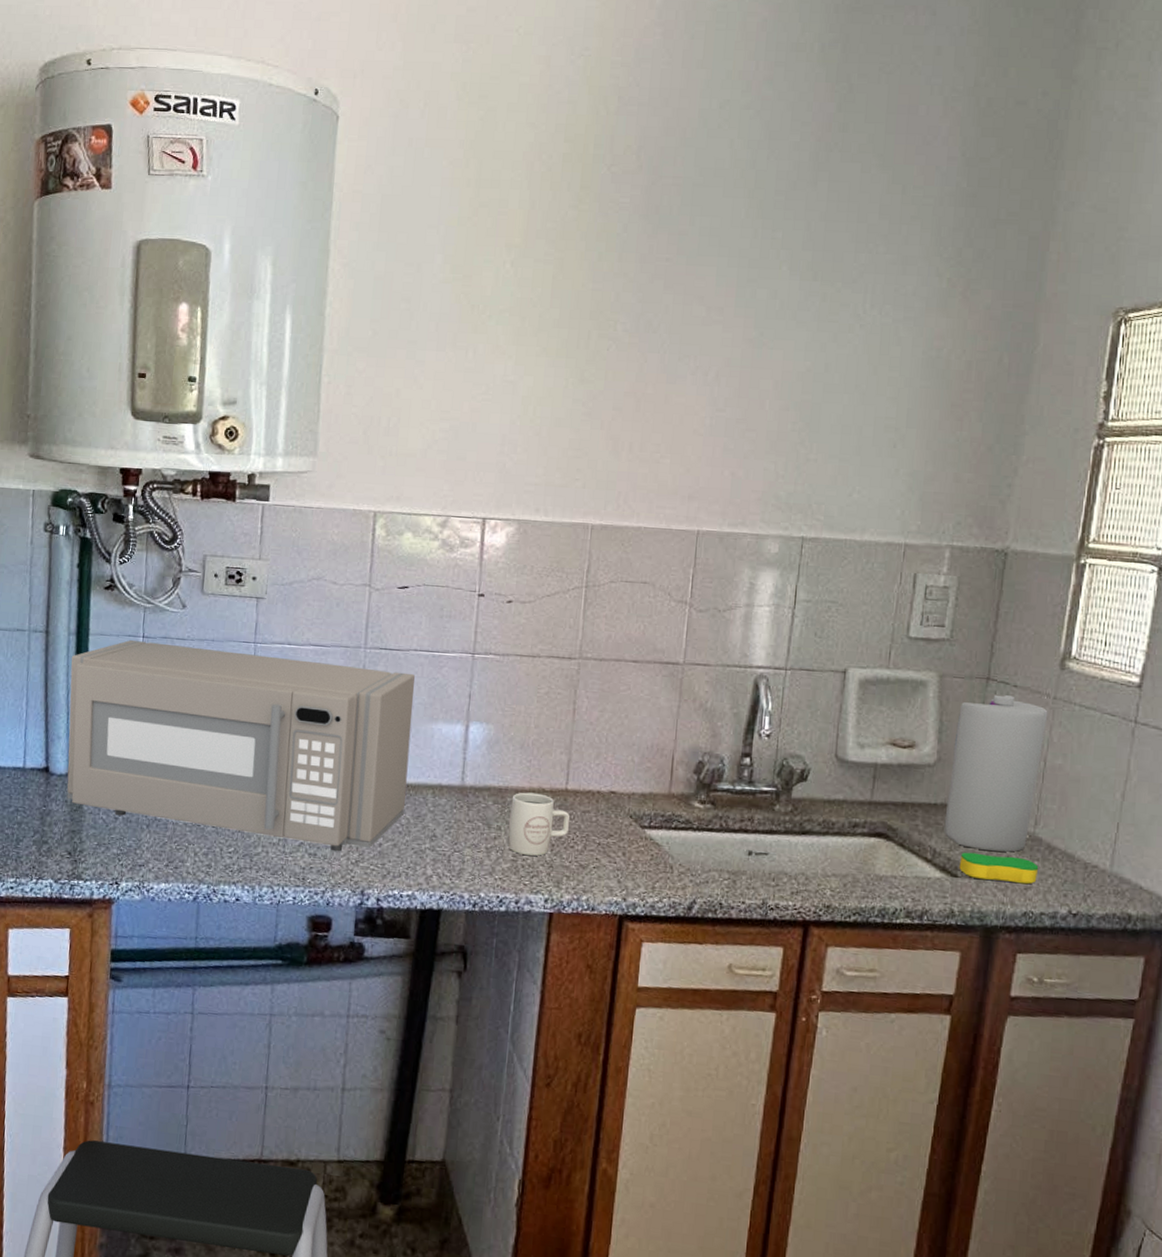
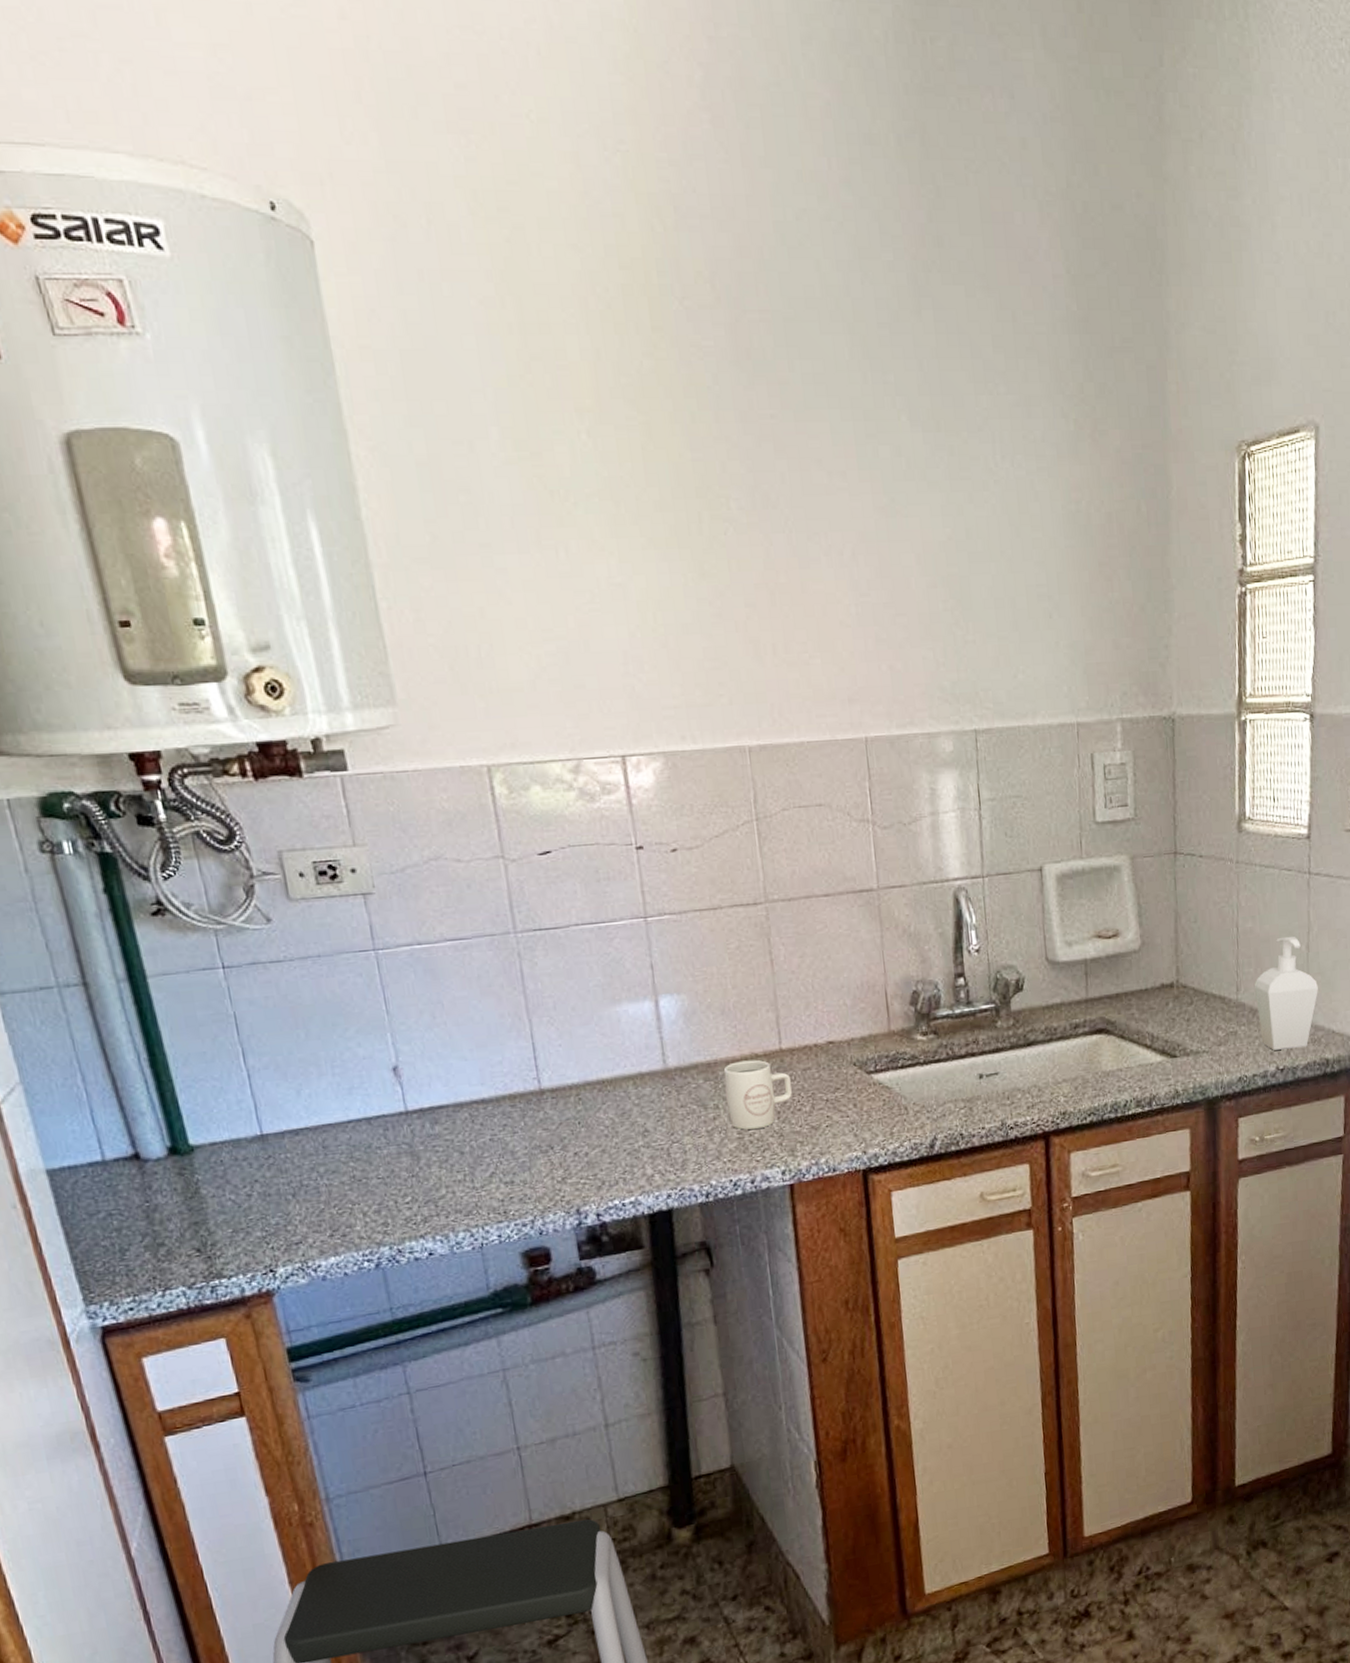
microwave: present [67,640,415,852] -> none [129,953,607,1192]
paper towel holder: present [944,694,1048,852] -> none [1154,866,1234,1026]
sponge: present [959,852,1039,885] -> none [1176,1026,1246,1055]
soap bottle: none [1055,780,1131,898] -> present [1254,936,1319,1050]

